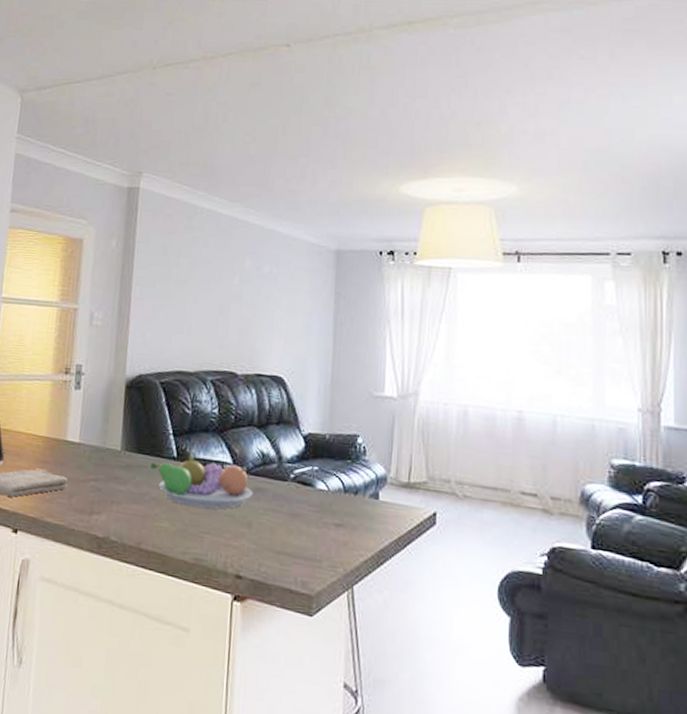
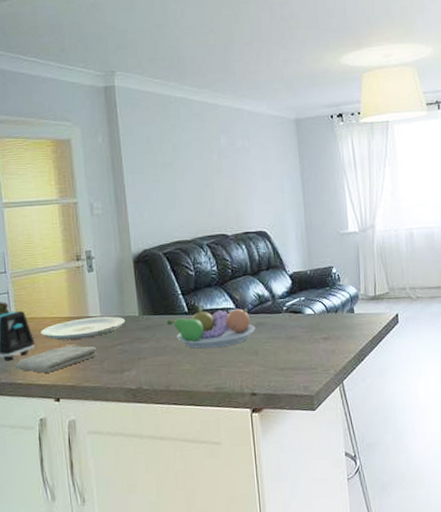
plate: none [12,440,105,466] -> present [41,316,126,340]

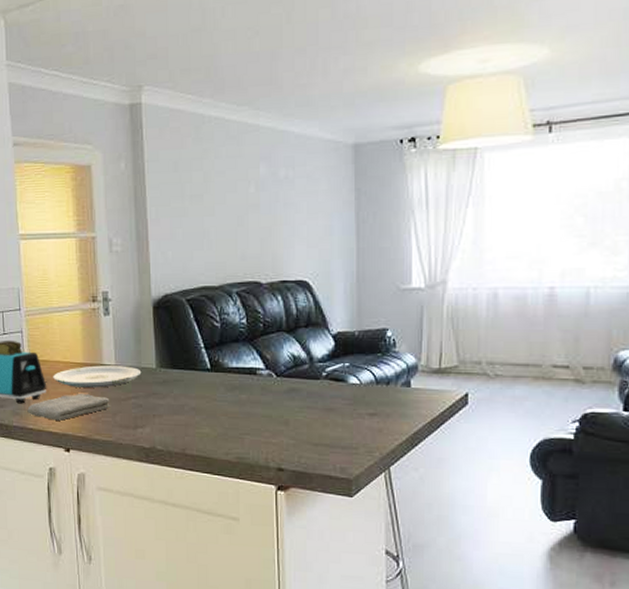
fruit bowl: present [166,306,256,349] -> none [185,363,288,413]

